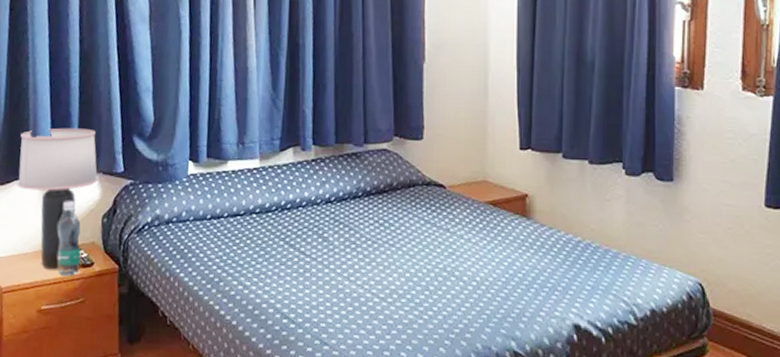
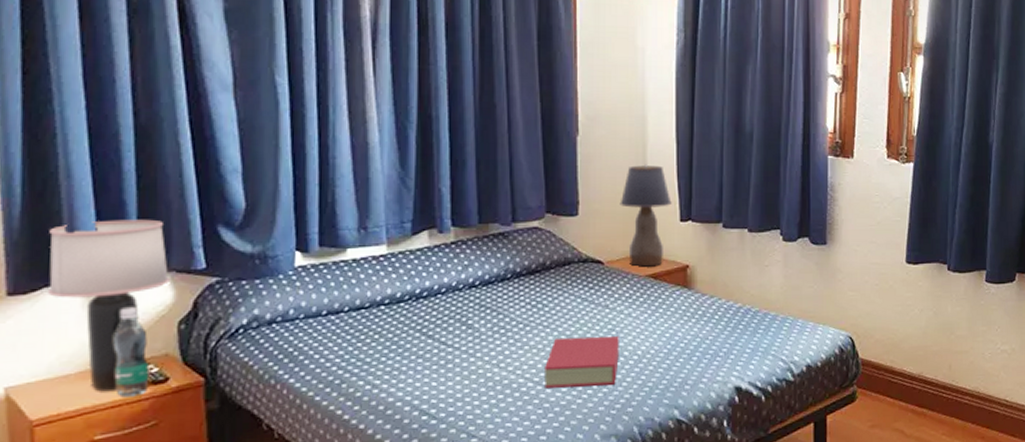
book: none [389,257,459,309] -> present [545,335,619,389]
table lamp: none [462,91,512,194] -> present [620,164,672,267]

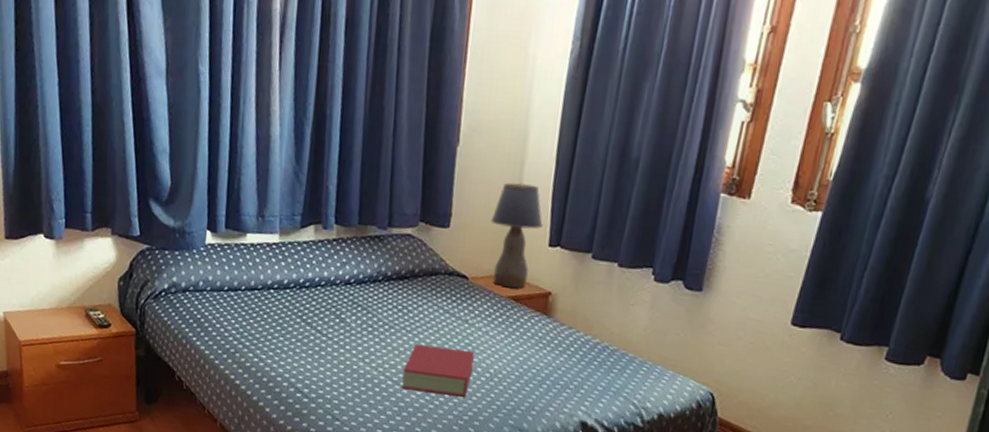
table lamp: present [48,219,170,392] -> none [32,184,114,328]
bottle: present [113,307,150,399] -> none [74,261,98,336]

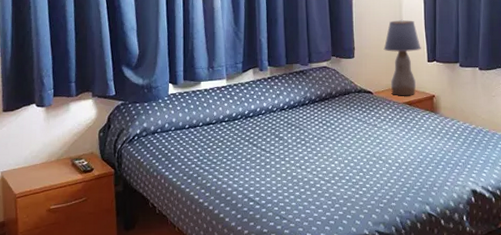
book: present [402,343,475,397] -> none [332,147,385,186]

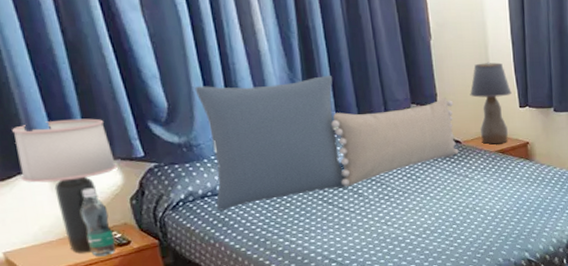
table lamp: none [25,62,94,177] -> present [12,118,117,253]
bottle: none [61,121,82,182] -> present [80,188,117,258]
pillow: none [161,30,271,146] -> present [194,76,347,211]
pillow: none [263,50,370,130] -> present [331,97,459,187]

